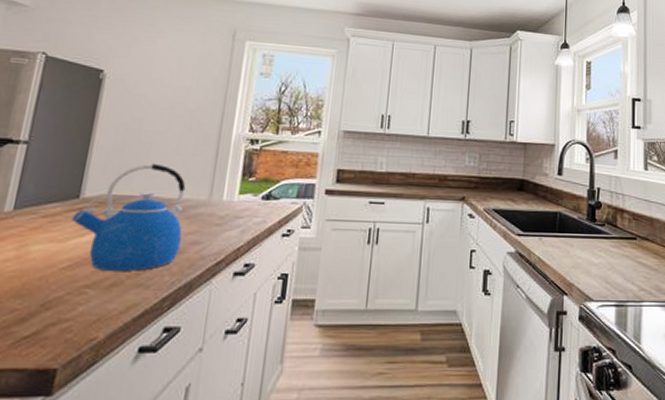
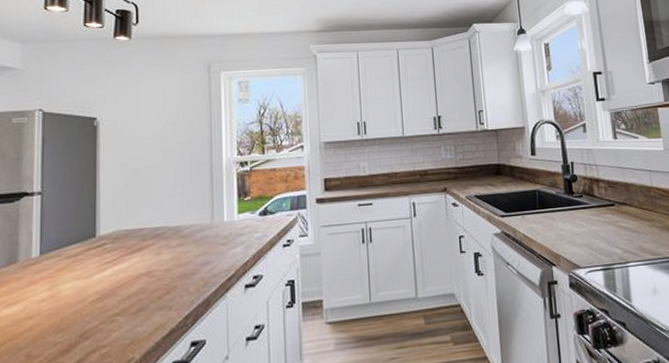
kettle: present [71,163,186,271] -> none [92,196,194,299]

